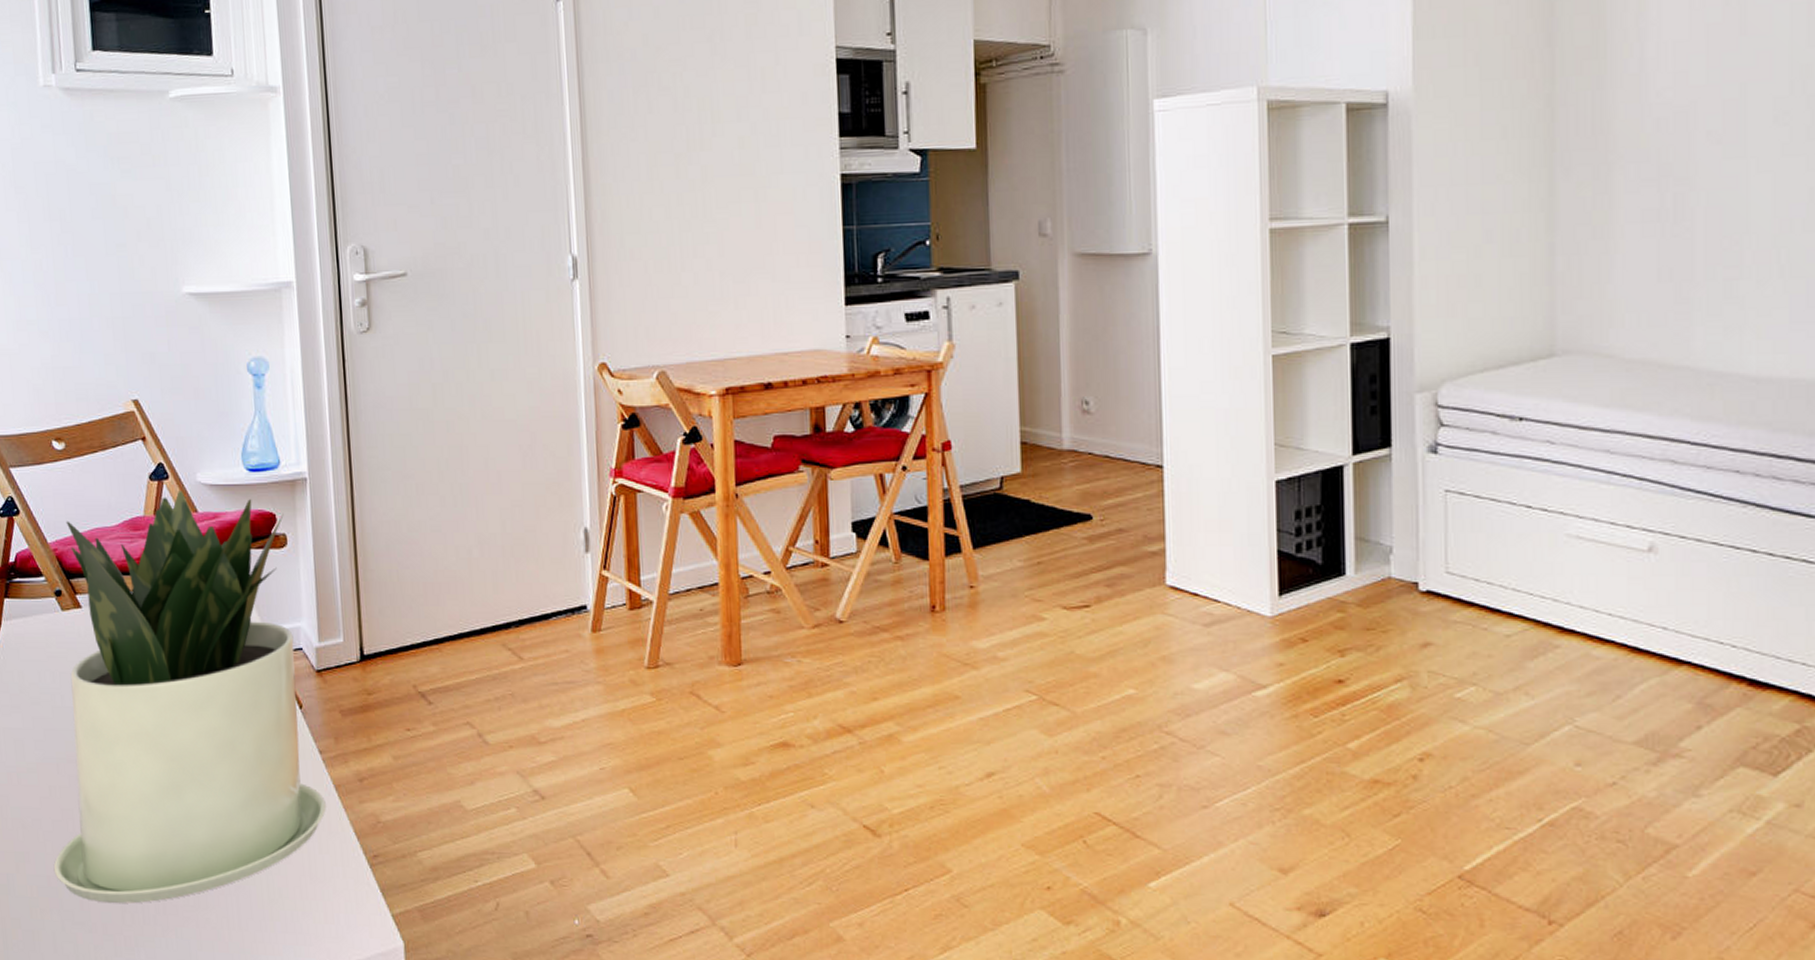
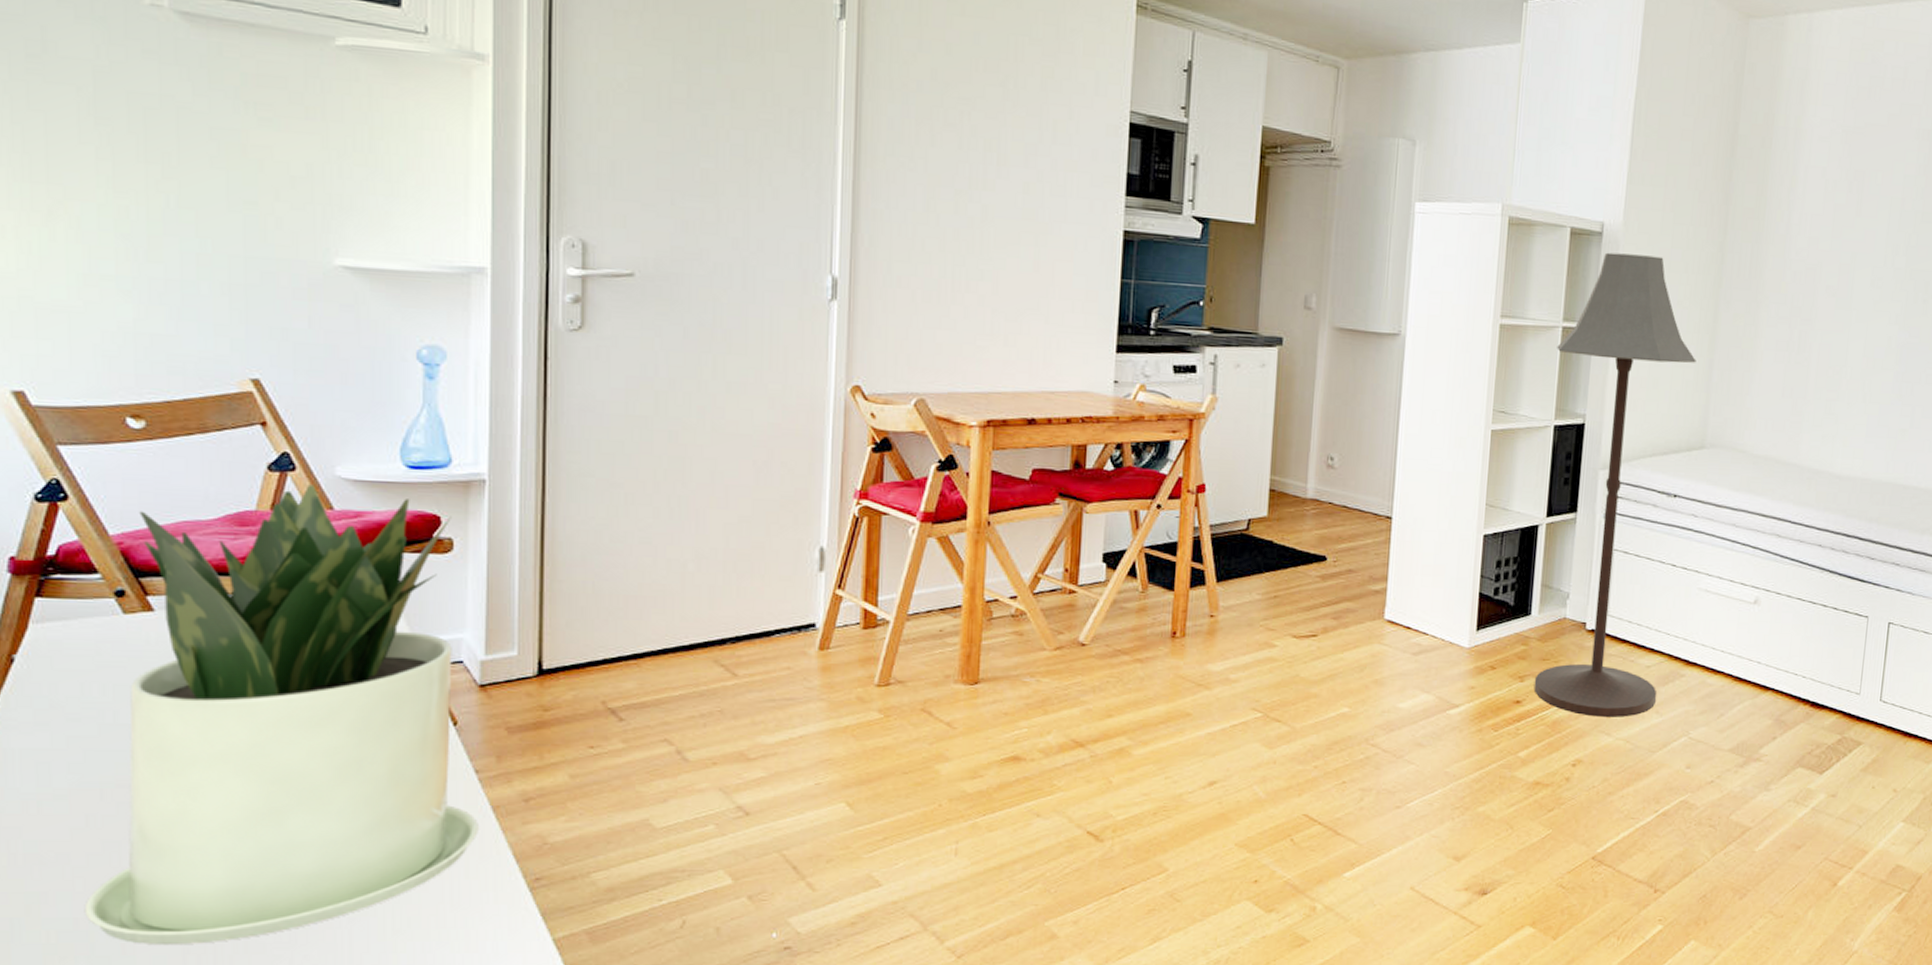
floor lamp: none [1344,123,1531,700] -> present [1534,252,1696,717]

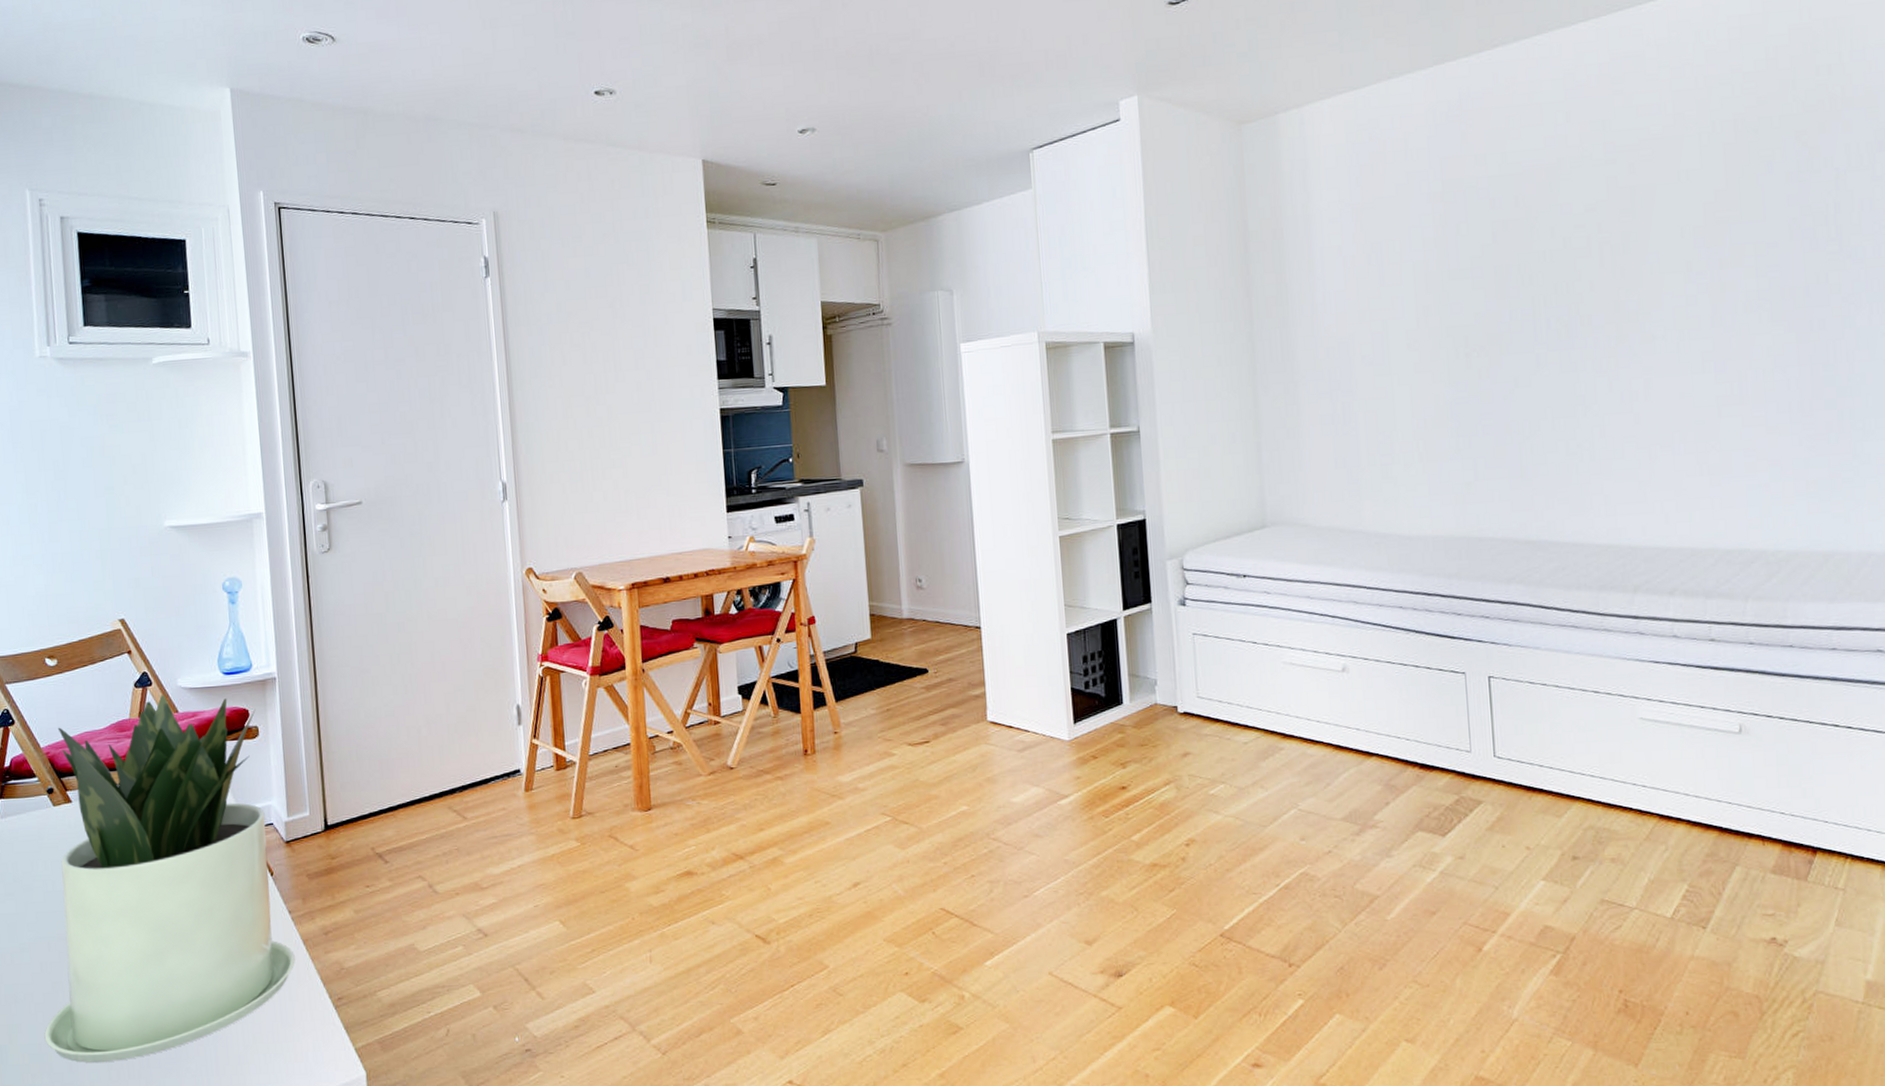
floor lamp: present [1534,252,1696,717] -> none [1108,355,1259,796]

